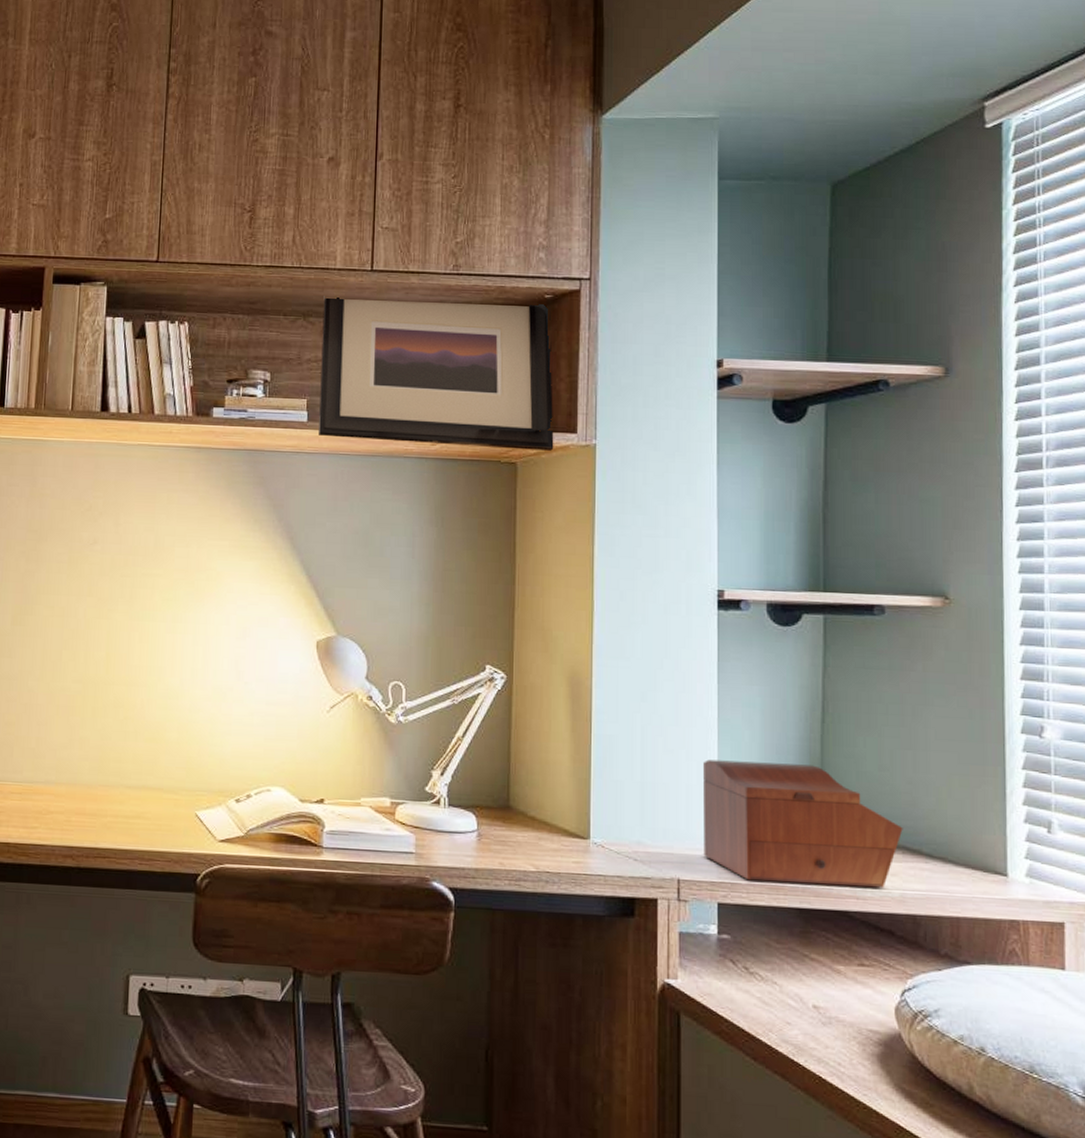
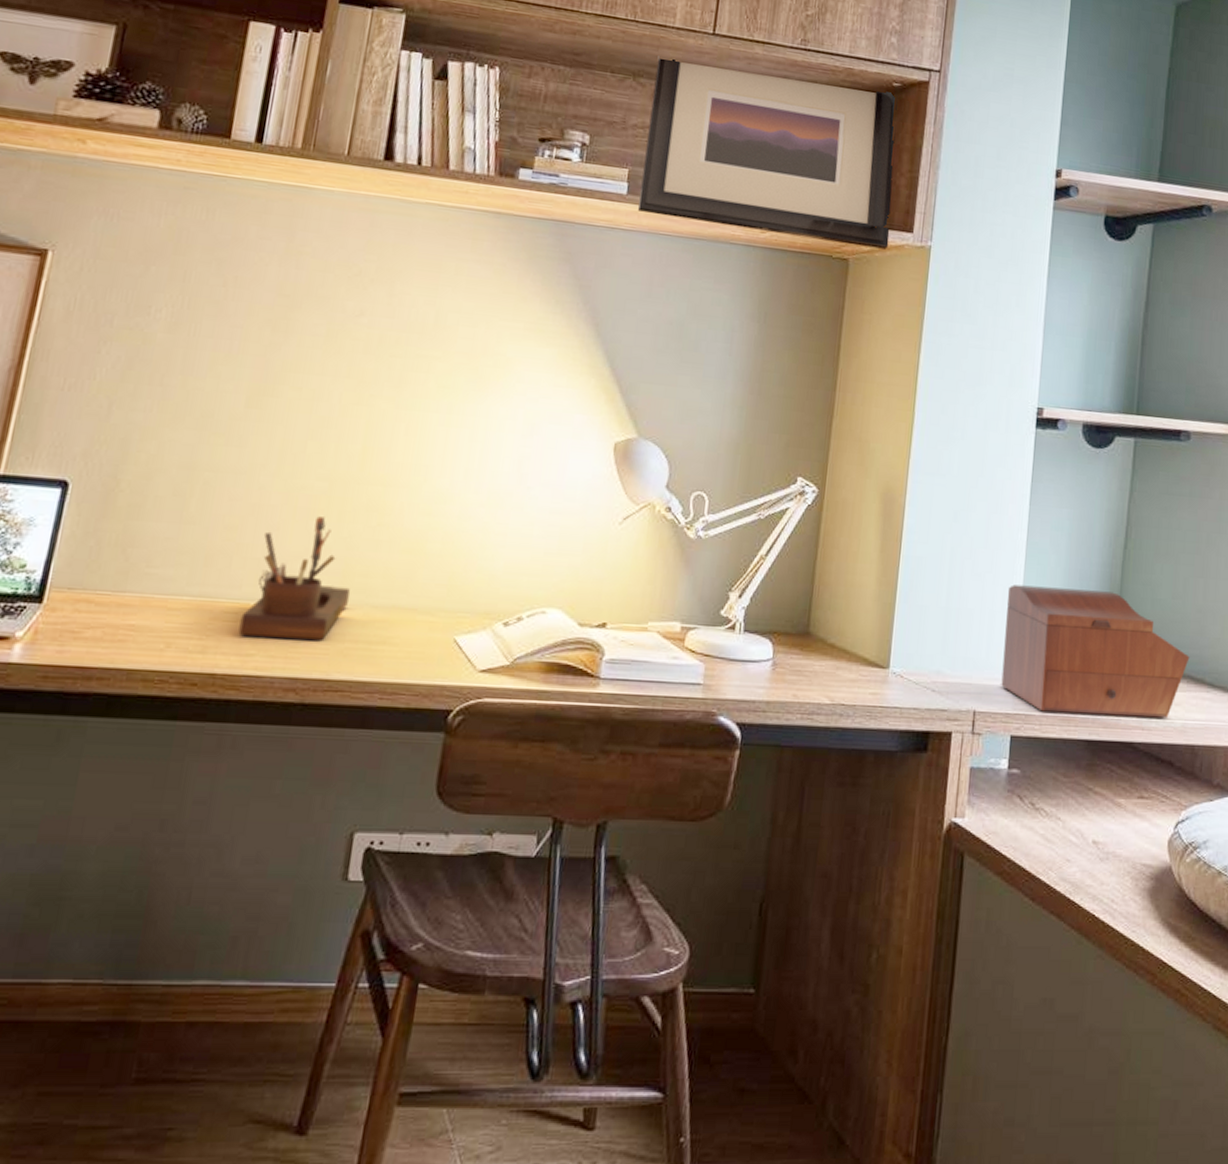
desk organizer: none [23,713,108,815] -> present [238,516,351,640]

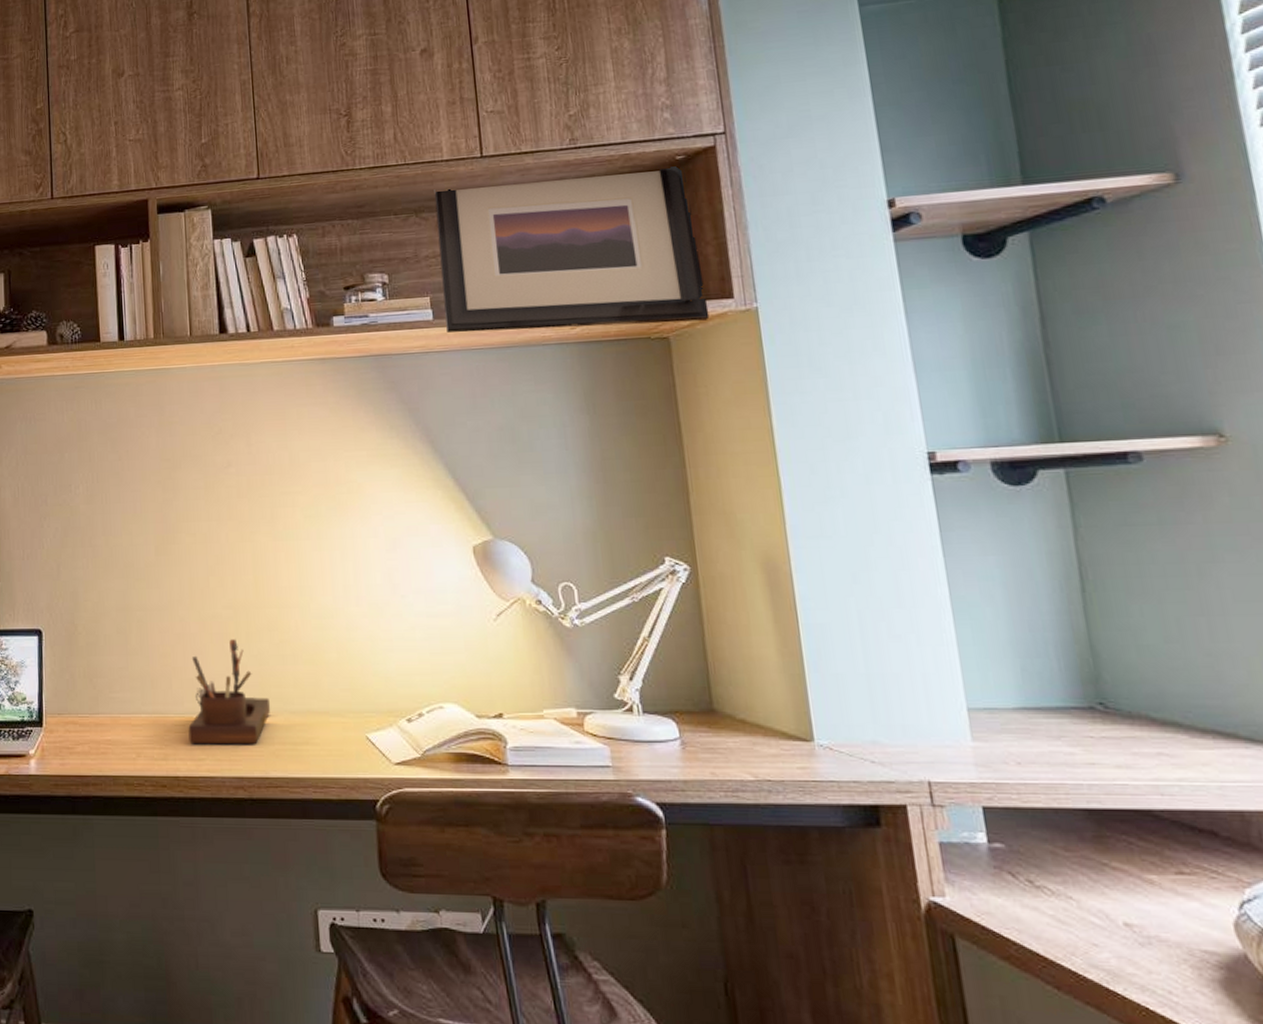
sewing box: present [1001,584,1190,719] -> none [938,642,1210,781]

